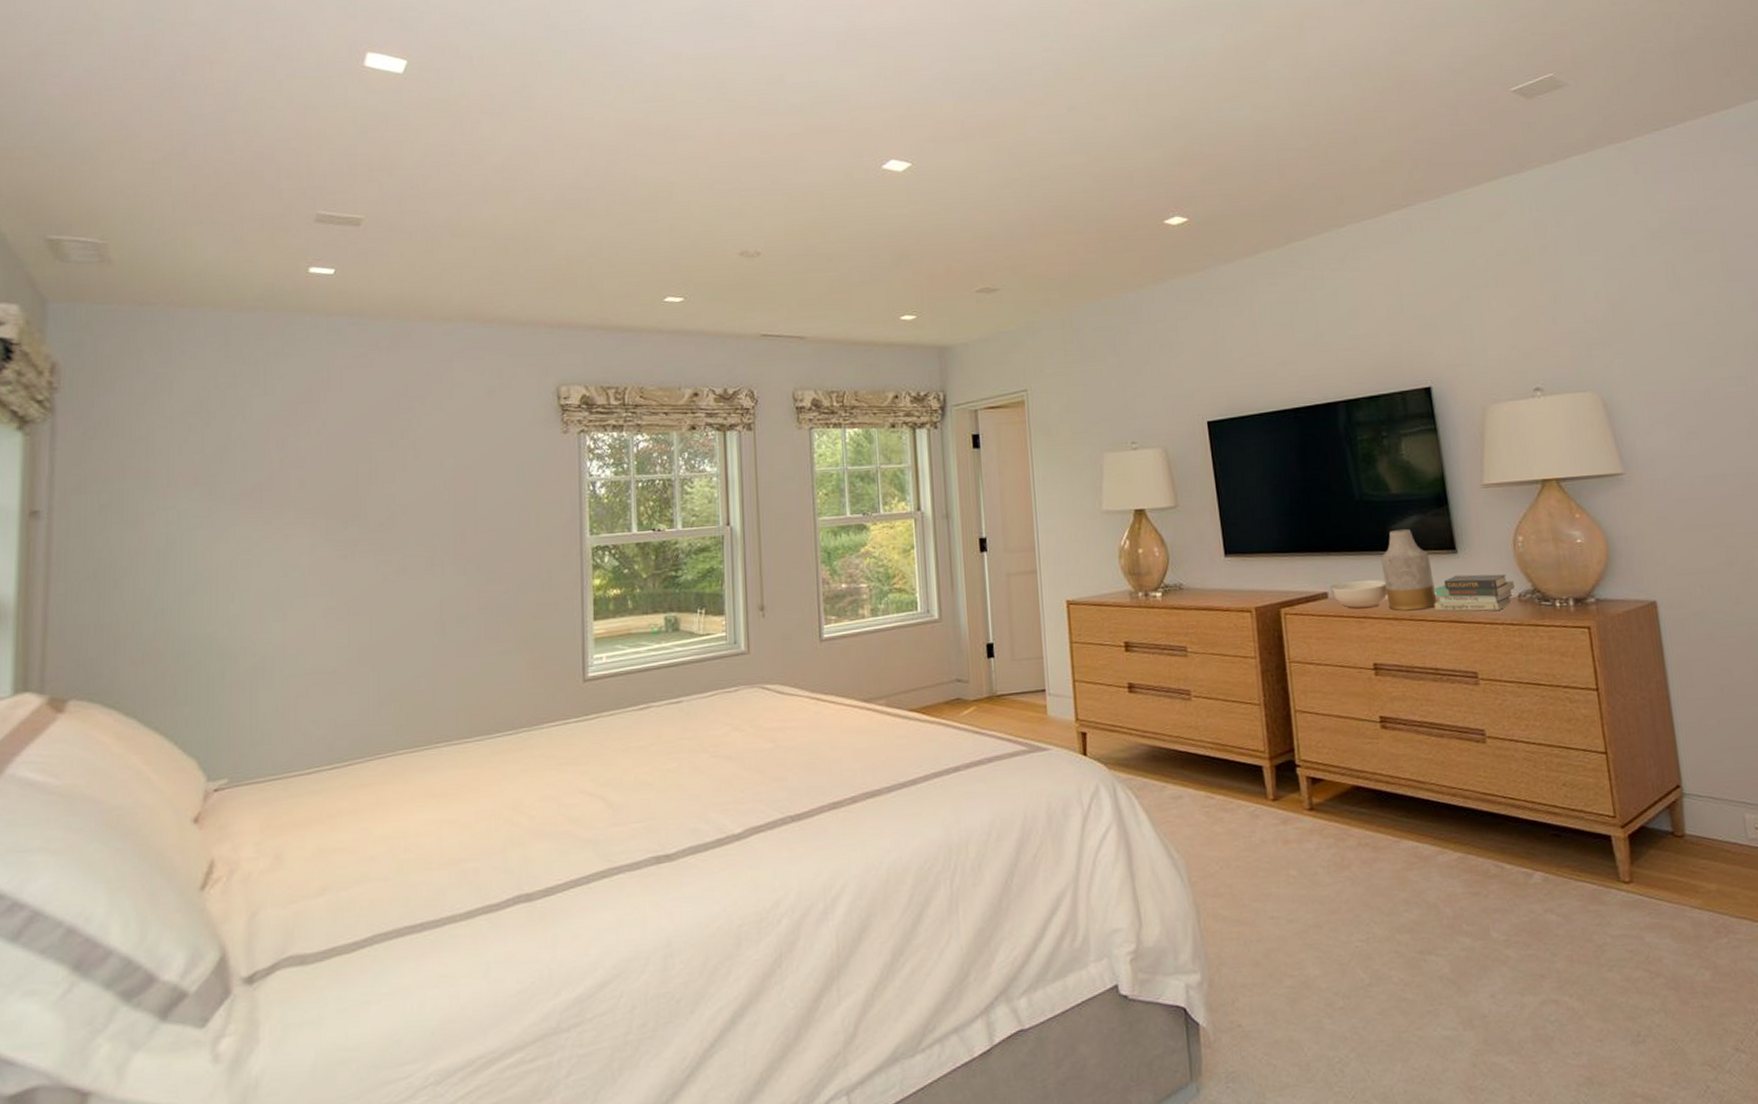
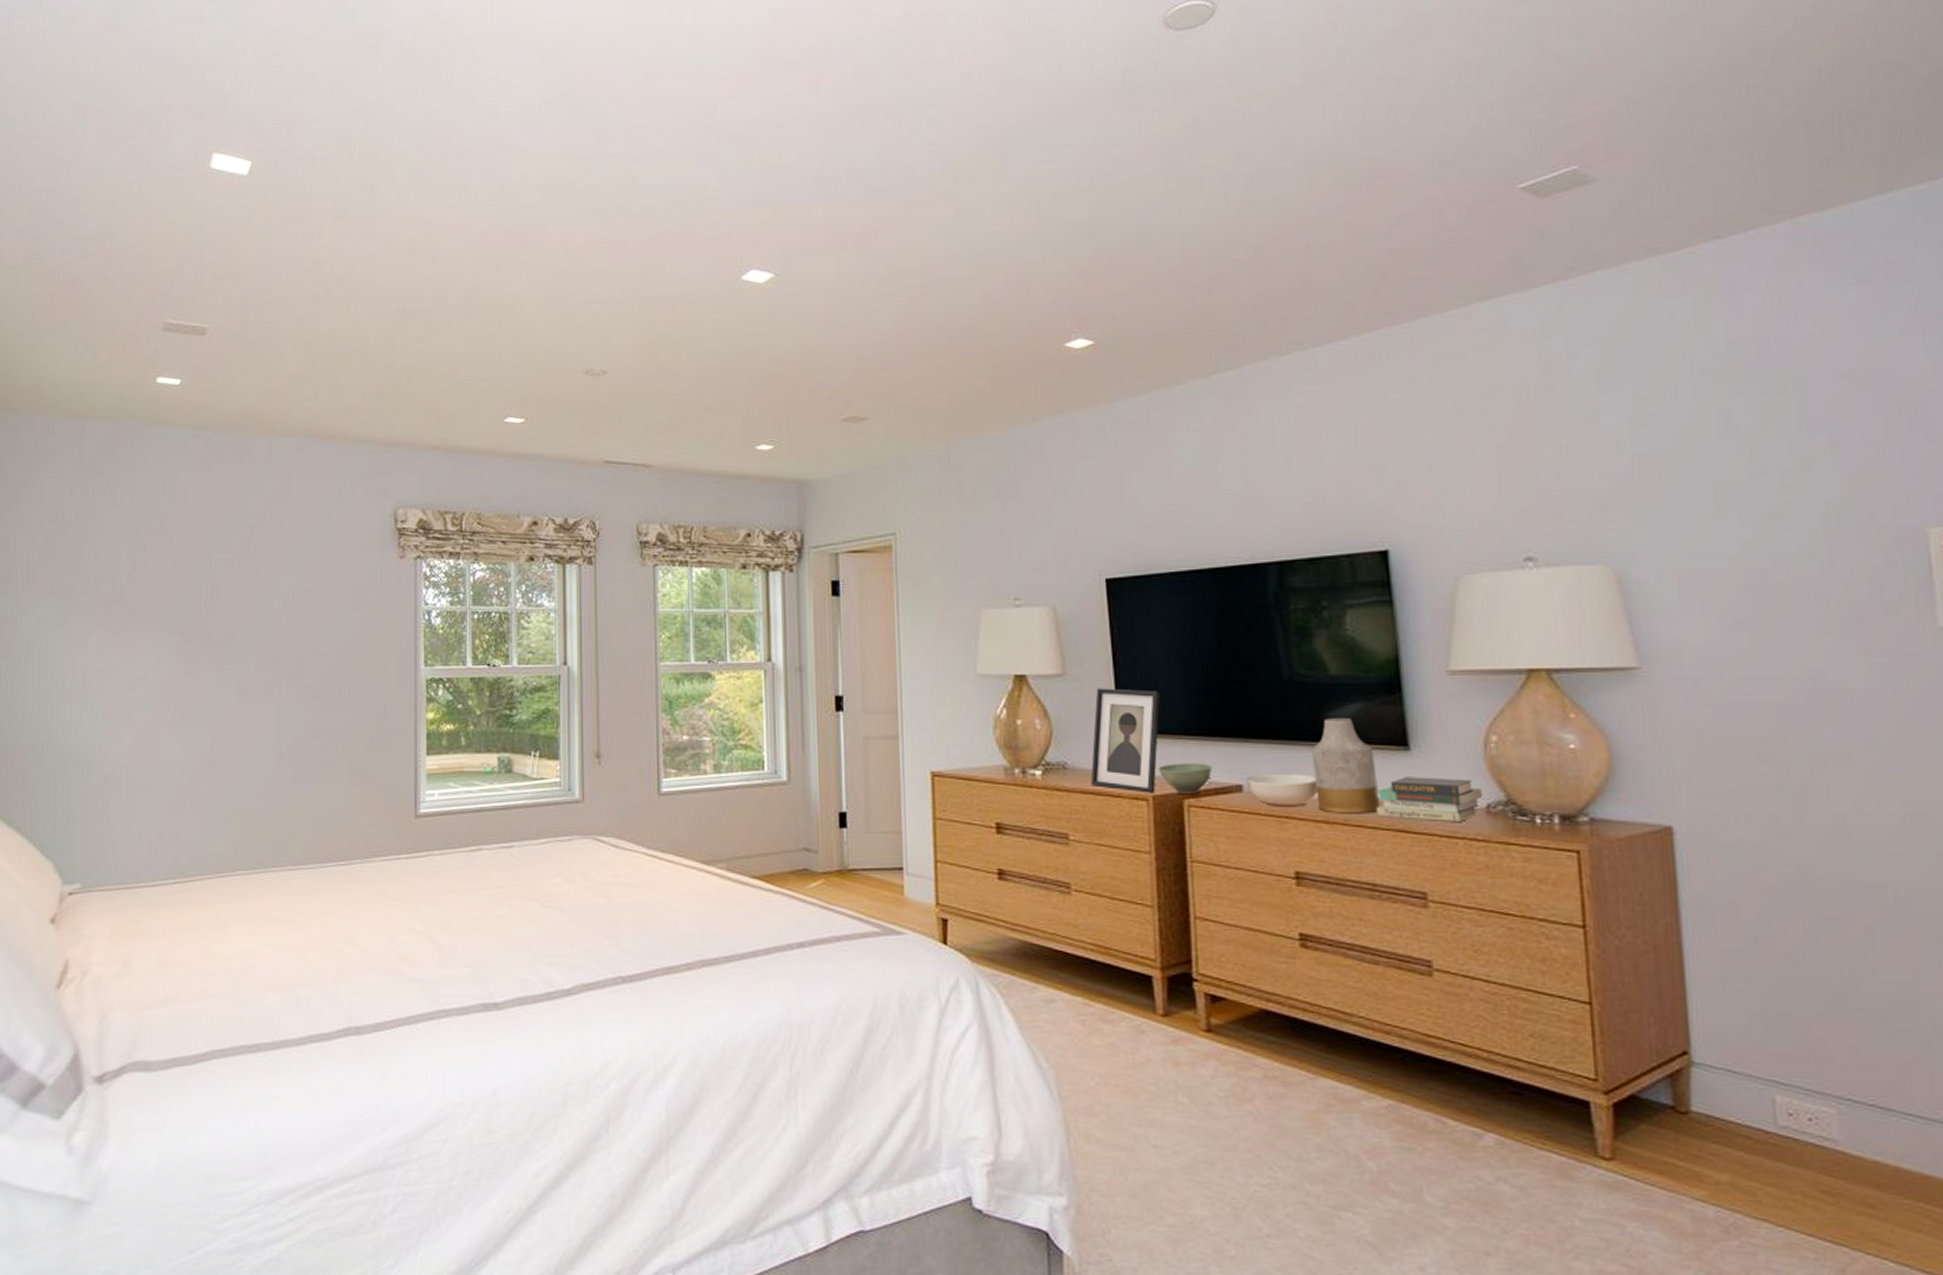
picture frame: none [1203,516,1258,606] -> present [1090,688,1160,793]
bowl: none [1258,576,1303,605] -> present [1158,763,1212,795]

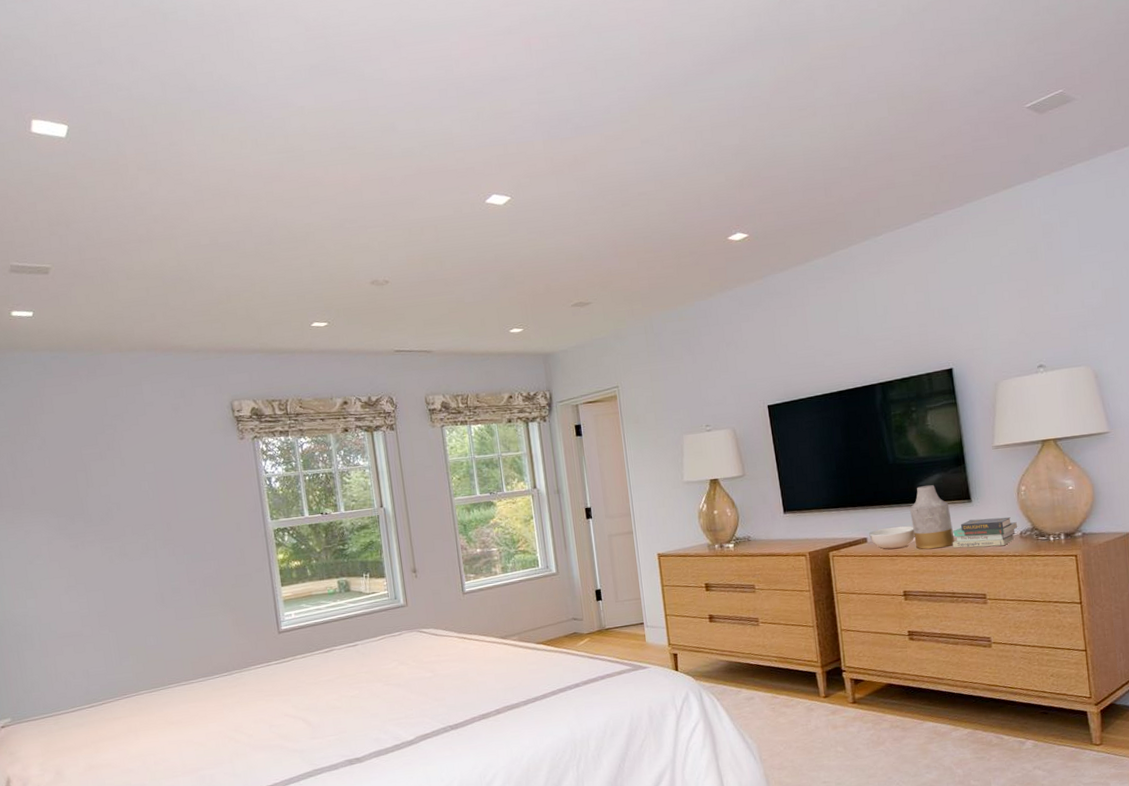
picture frame: present [1090,688,1160,793] -> none [766,480,810,551]
bowl: present [1158,763,1212,795] -> none [811,526,847,550]

